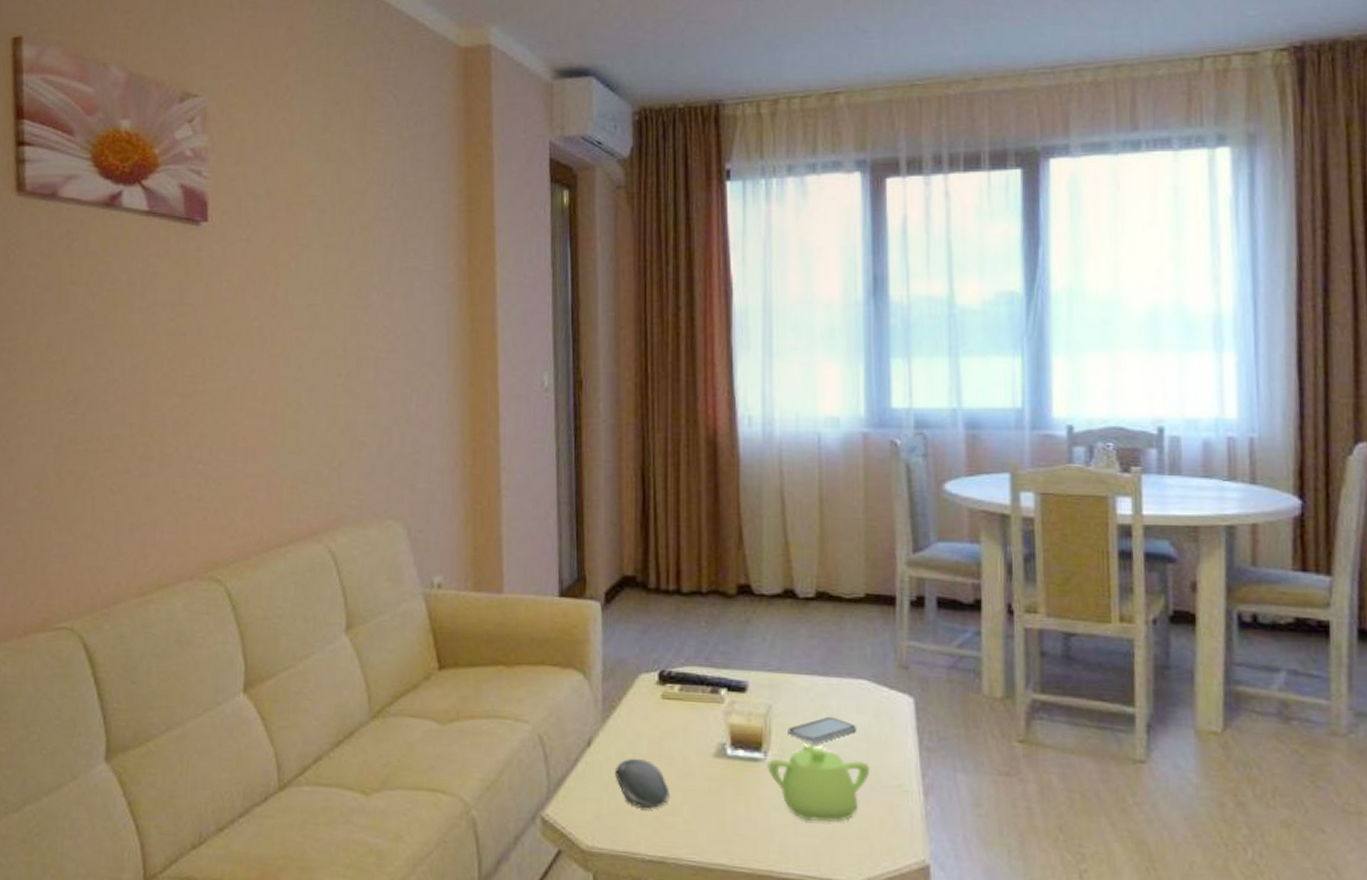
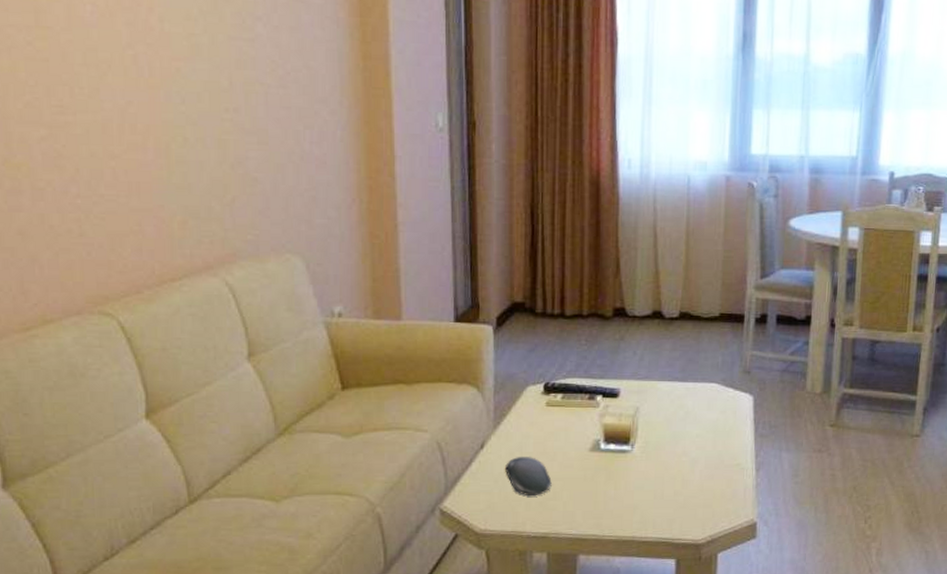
teapot: present [768,744,871,823] -> none [634,437,716,497]
smartphone: present [787,716,858,744] -> none [651,414,708,436]

